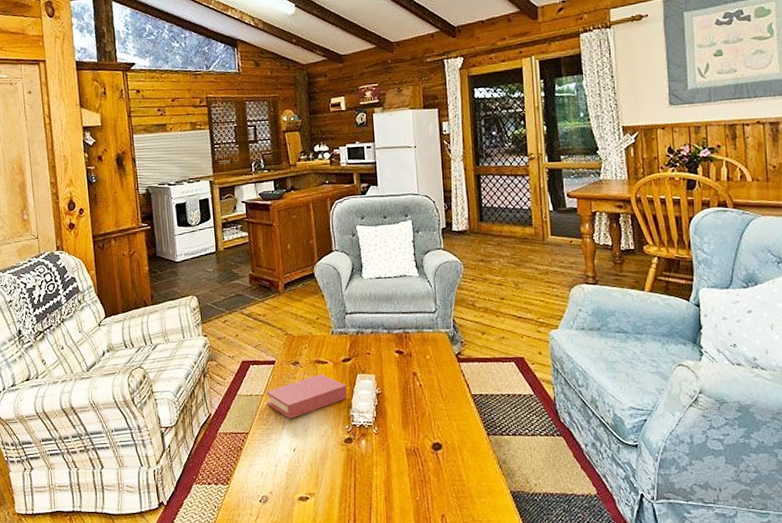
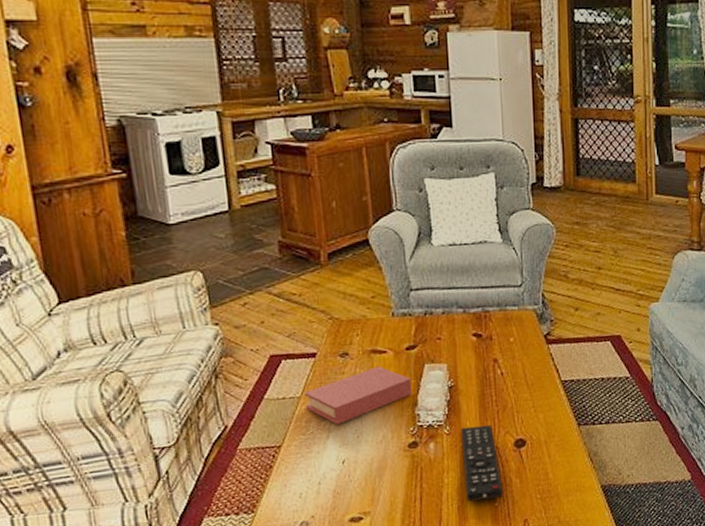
remote control: none [386,428,423,494] -> present [460,424,503,502]

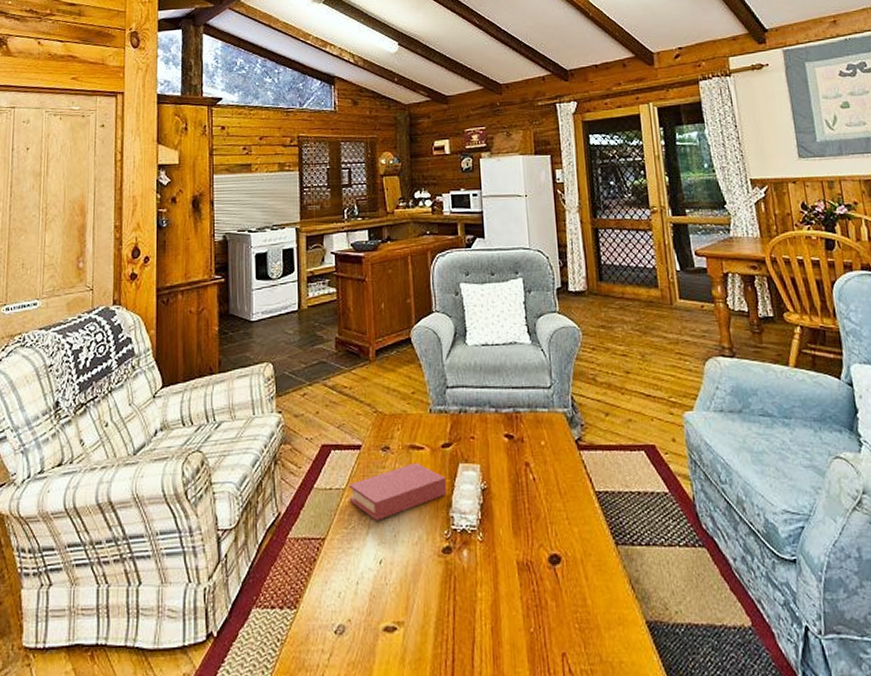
remote control: present [460,424,503,502] -> none [493,534,538,623]

